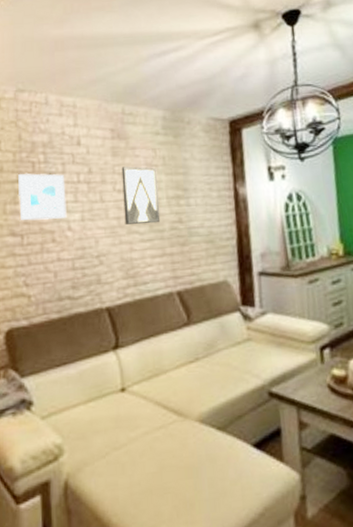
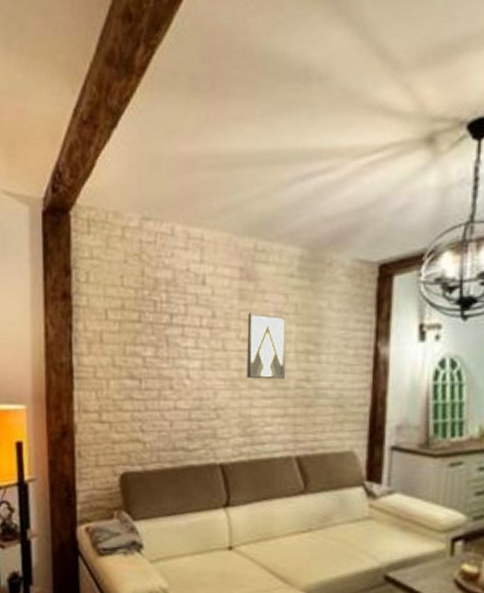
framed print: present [18,173,67,221] -> none [139,313,187,365]

